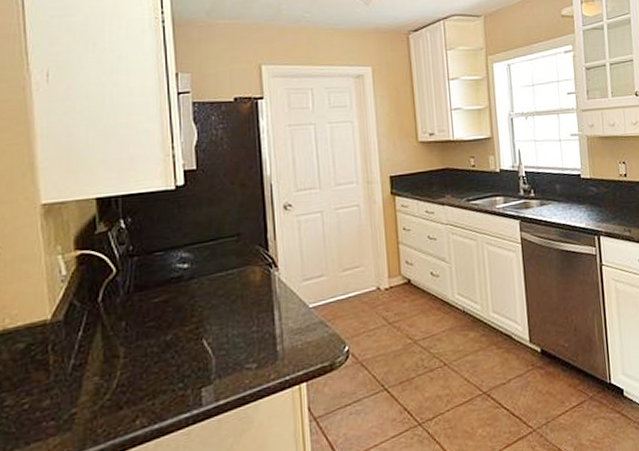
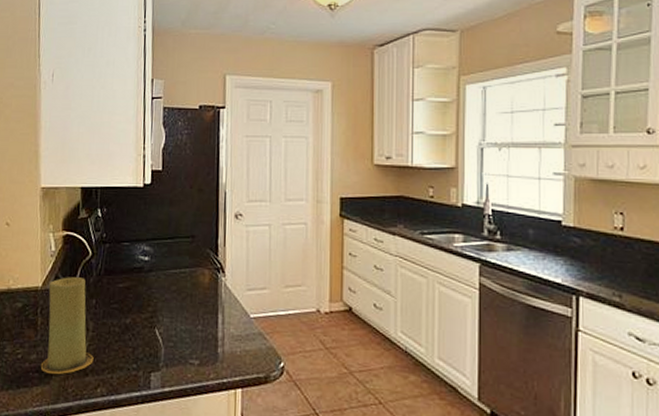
candle: none [57,299,128,418] -> present [40,277,94,374]

